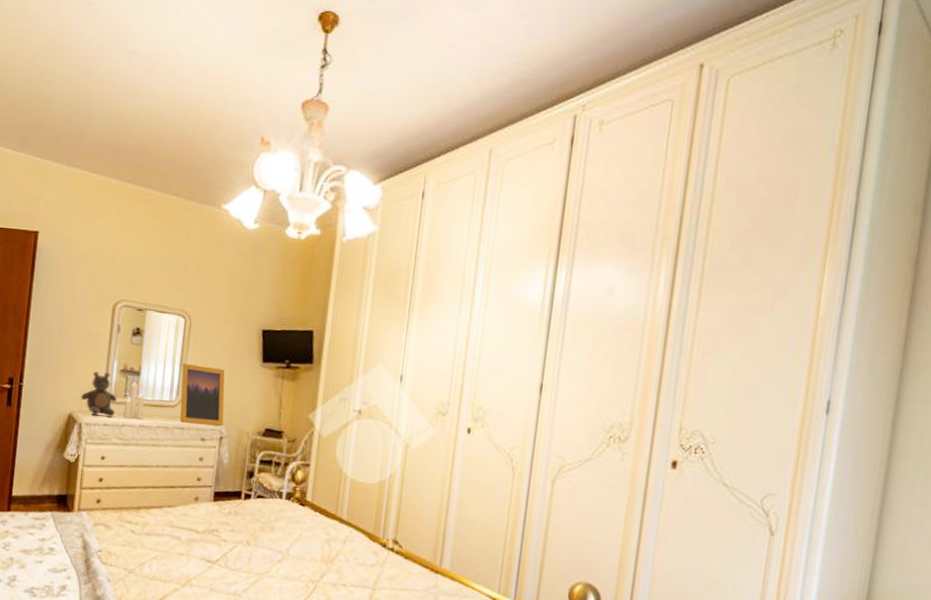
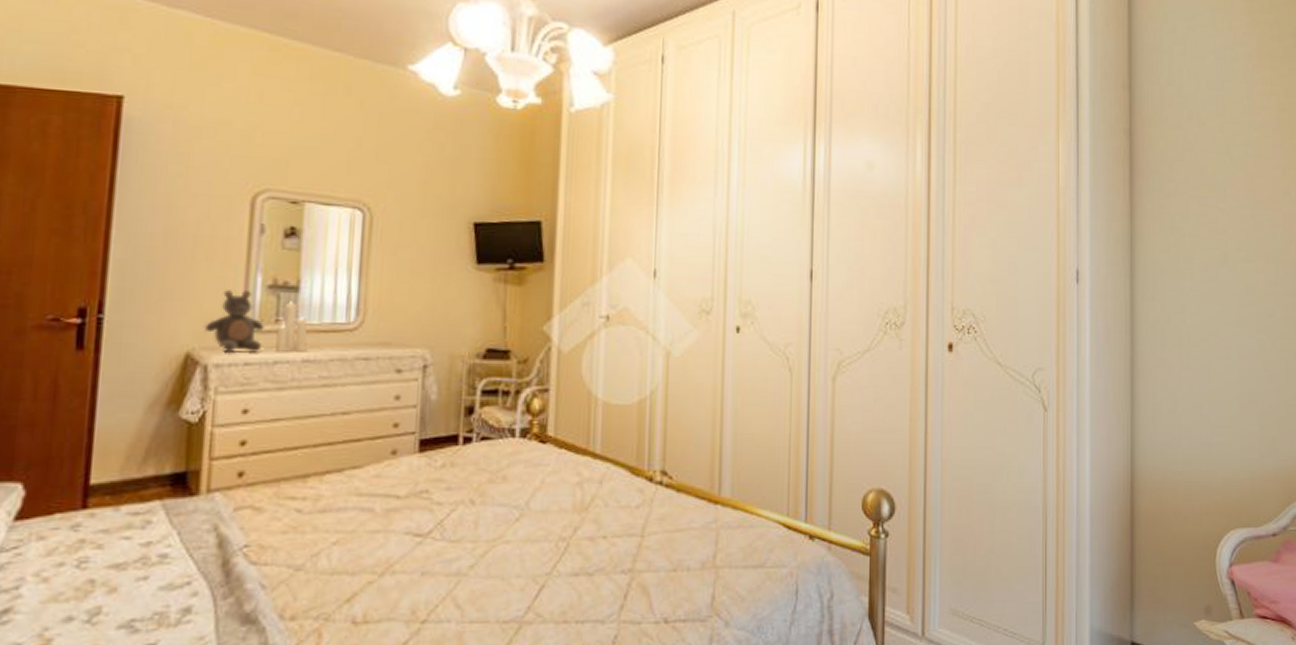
picture frame: present [180,362,225,426] -> none [362,270,427,352]

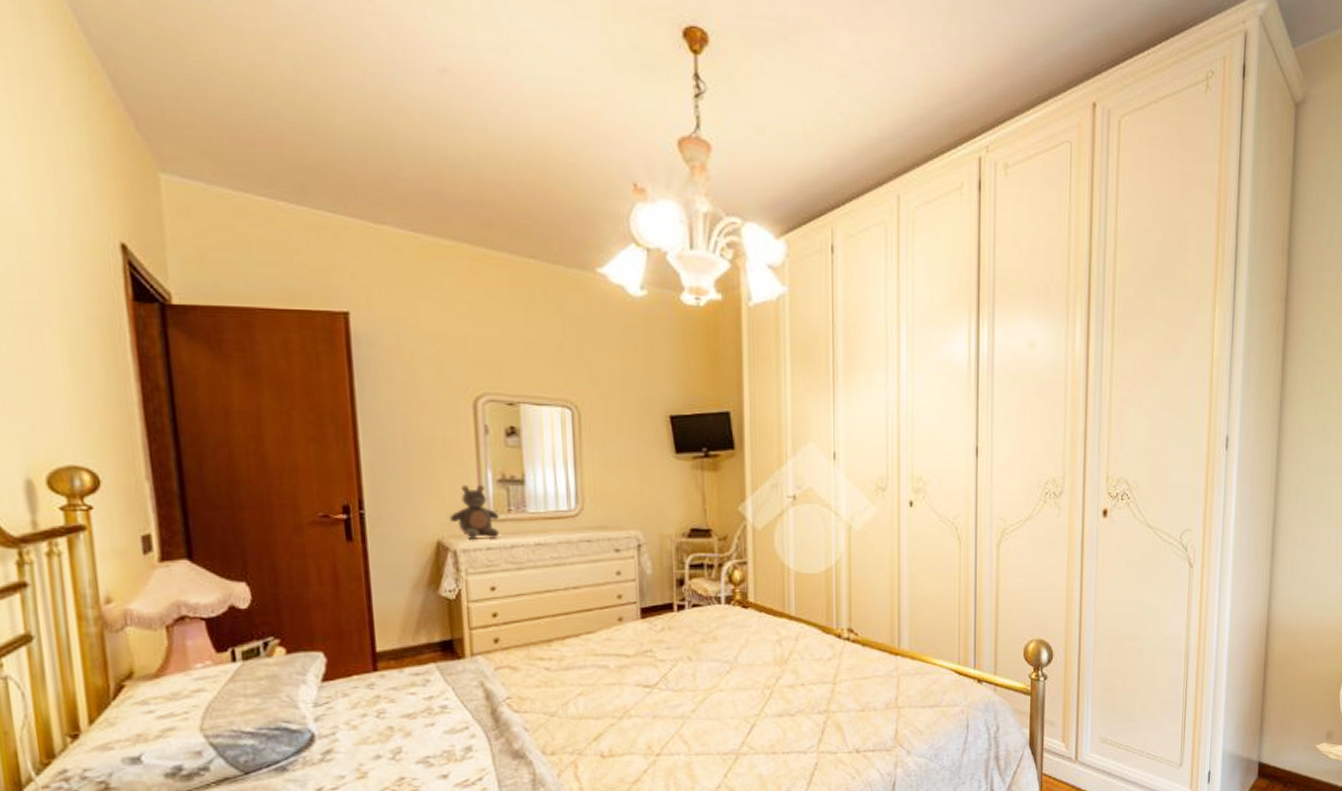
candle: present [275,301,308,352] -> none [510,493,537,537]

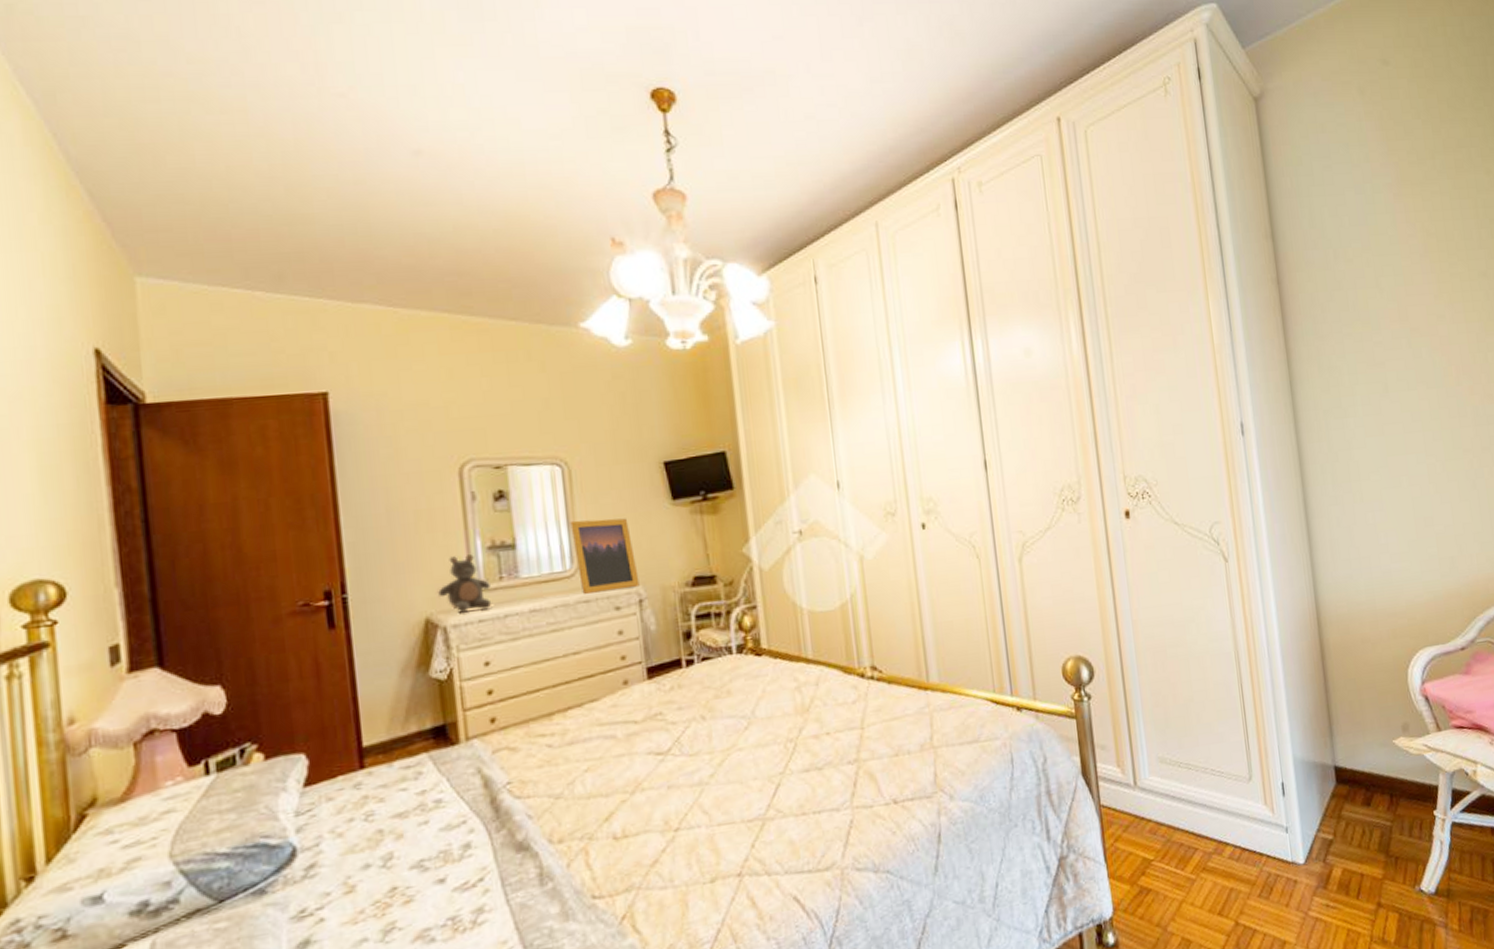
picture frame: none [577,463,639,534] -> present [570,518,640,594]

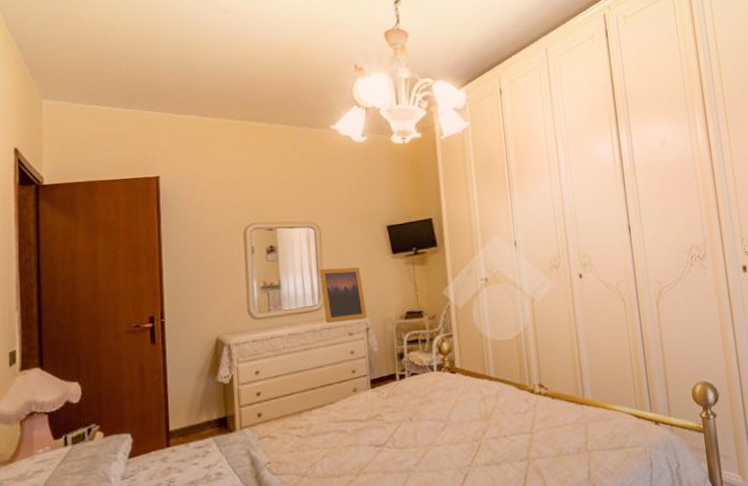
teddy bear: present [438,554,492,613] -> none [226,292,263,335]

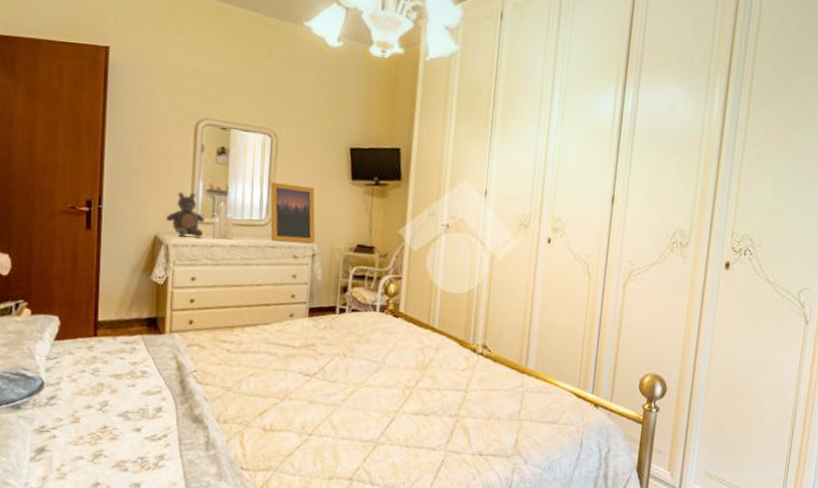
teddy bear: none [226,292,263,335] -> present [166,192,205,237]
candle: none [270,295,290,331] -> present [212,202,234,240]

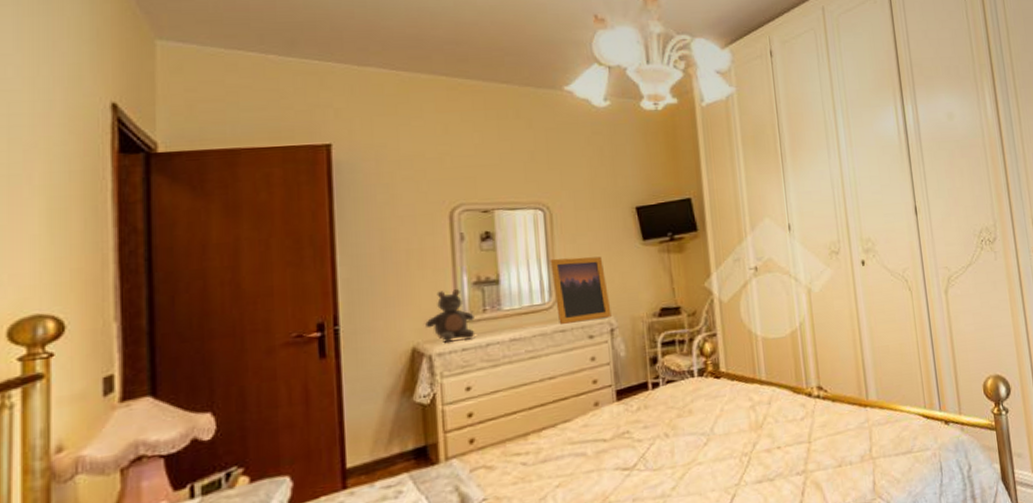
candle: present [212,202,234,240] -> none [485,292,513,336]

